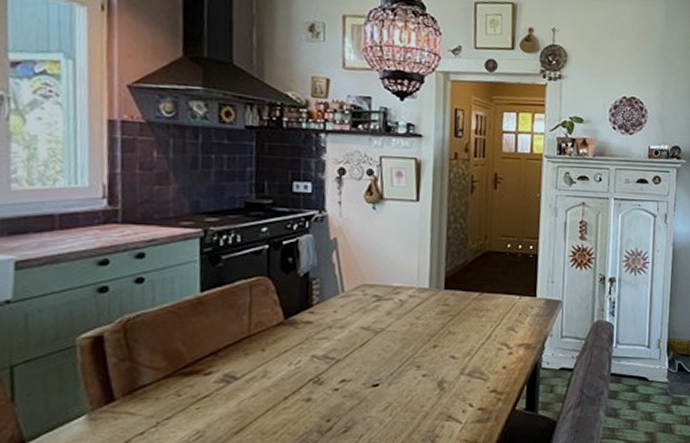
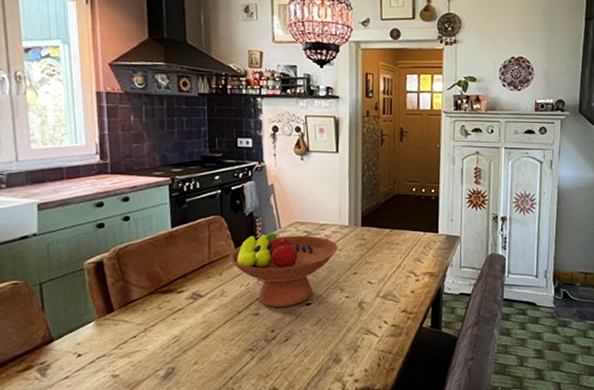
fruit bowl: none [275,298,415,390] -> present [229,233,338,307]

